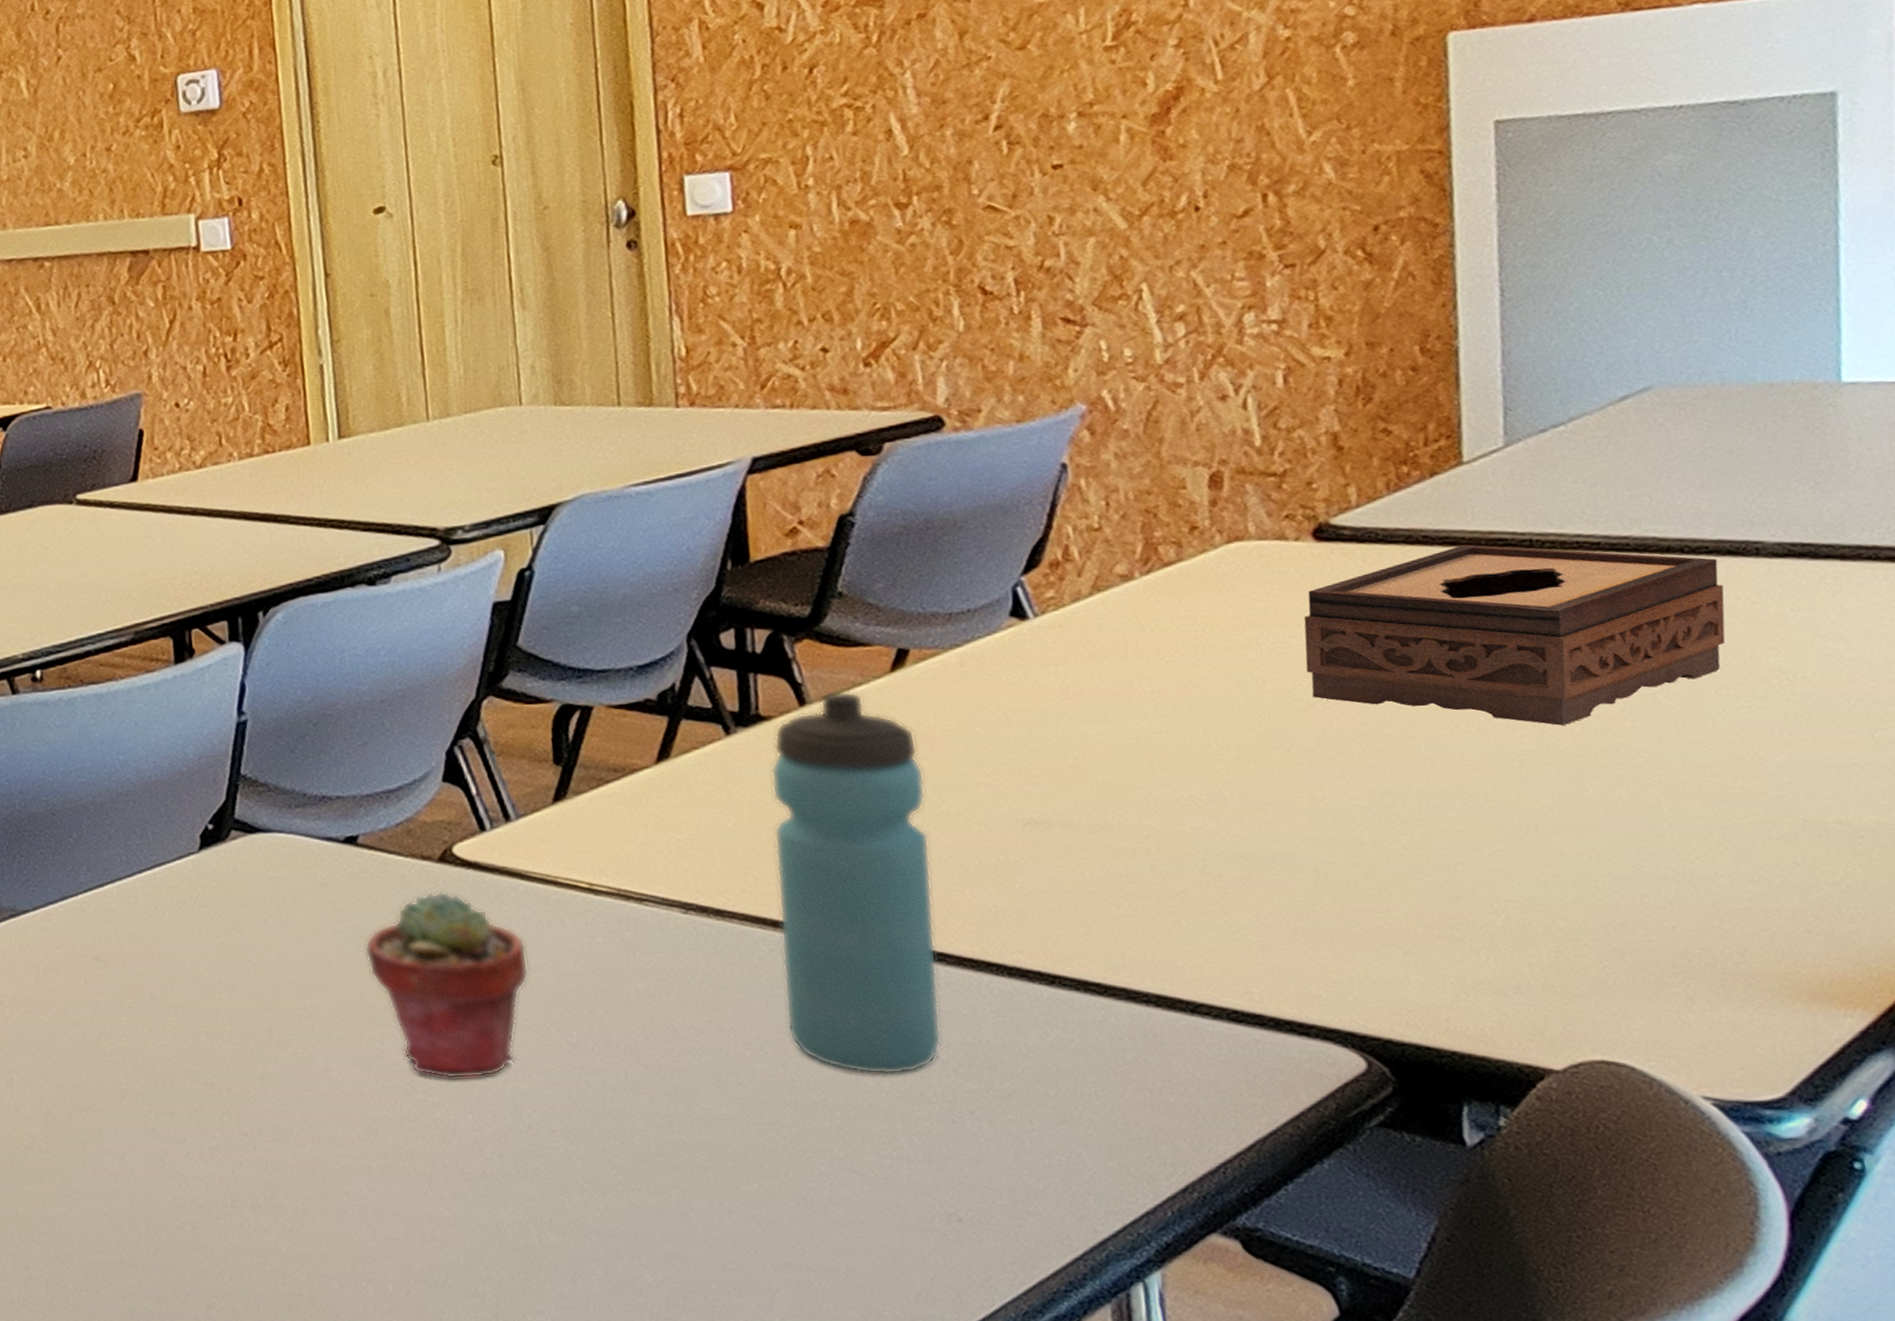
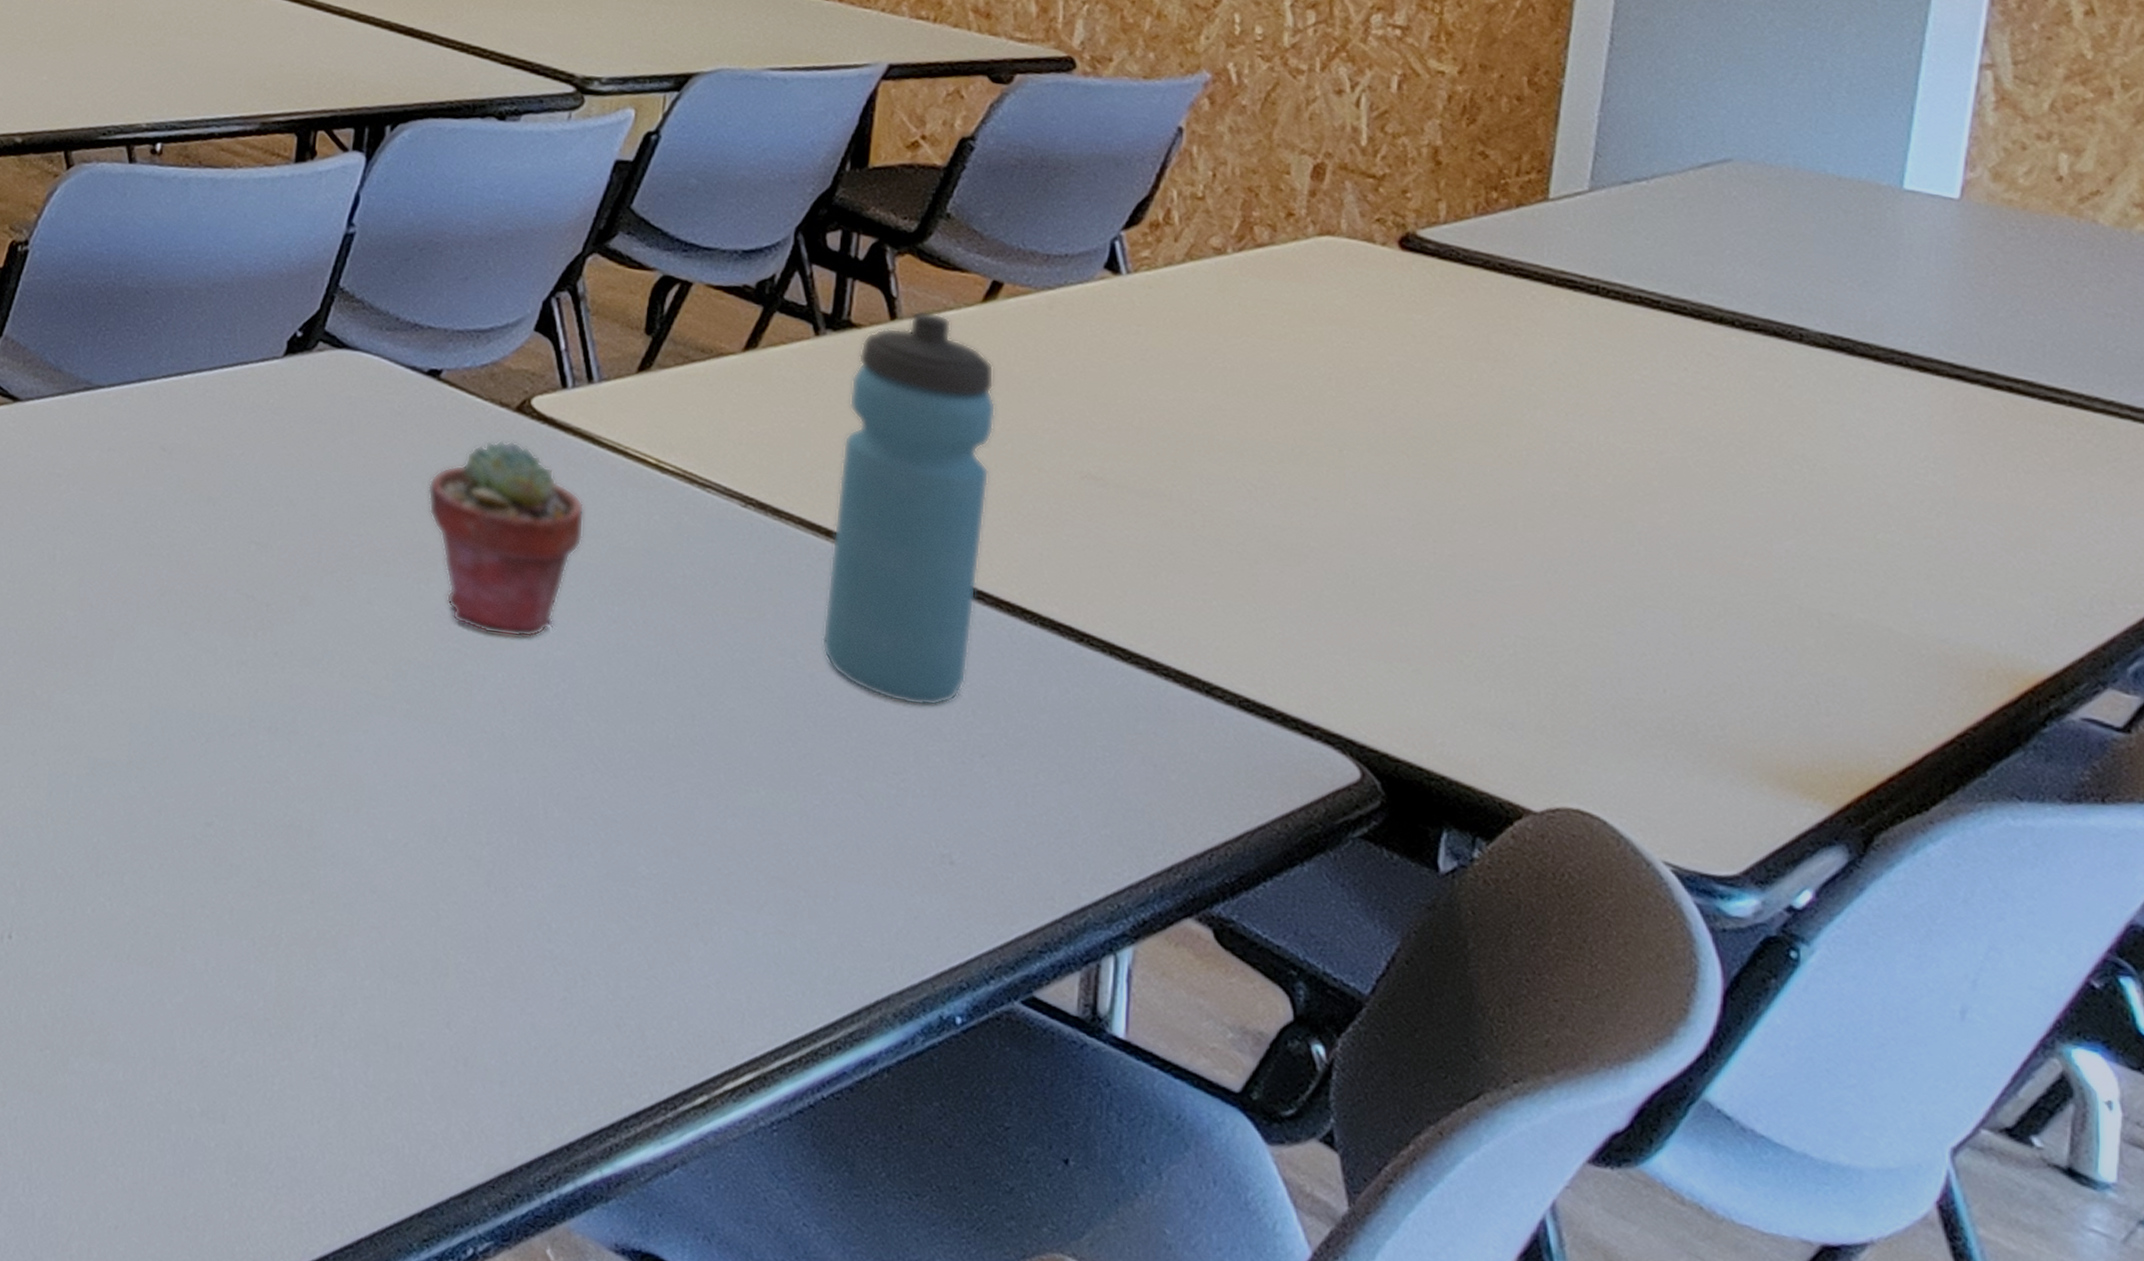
tissue box: present [1304,544,1726,726] -> none [1371,279,1765,474]

